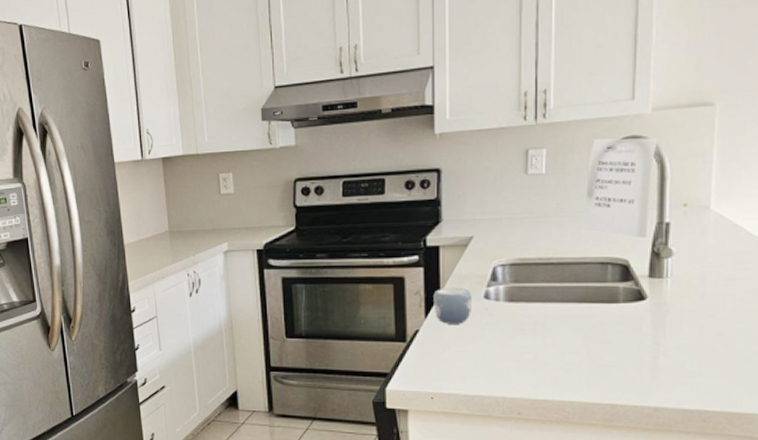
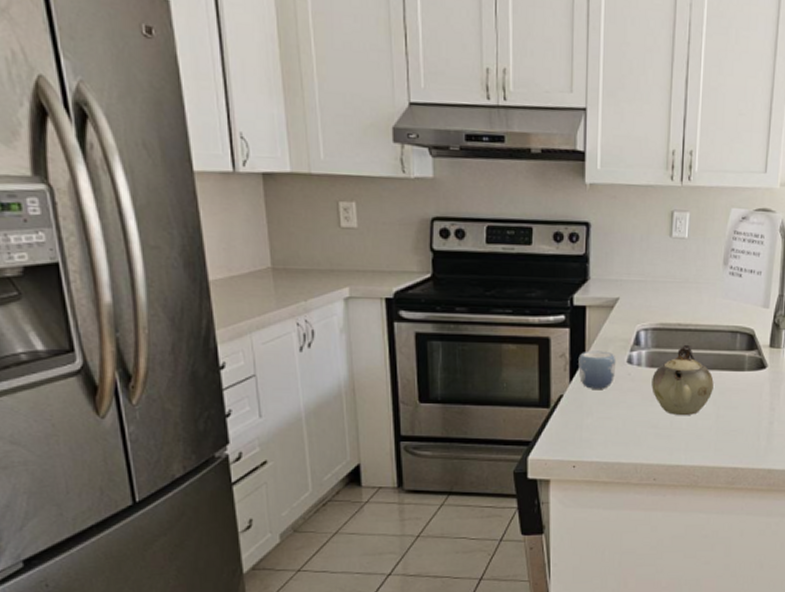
teapot: none [512,278,582,350] -> present [651,344,714,416]

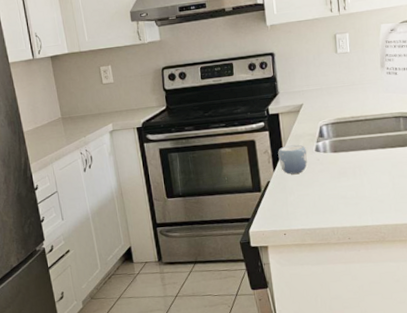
teapot: present [651,344,714,416] -> none [336,131,387,187]

